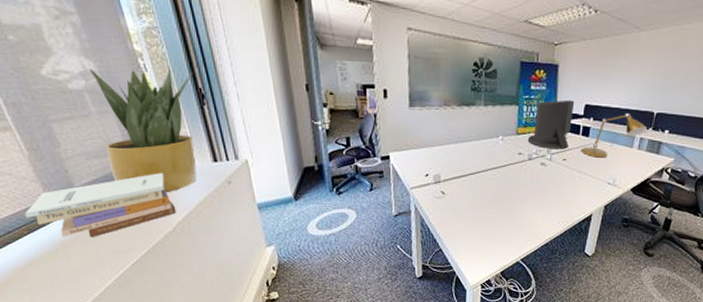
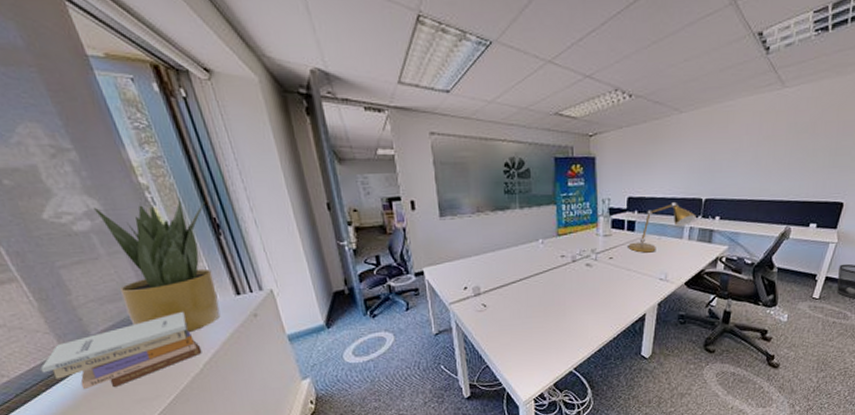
monitor: present [528,100,575,150] -> none [570,193,617,249]

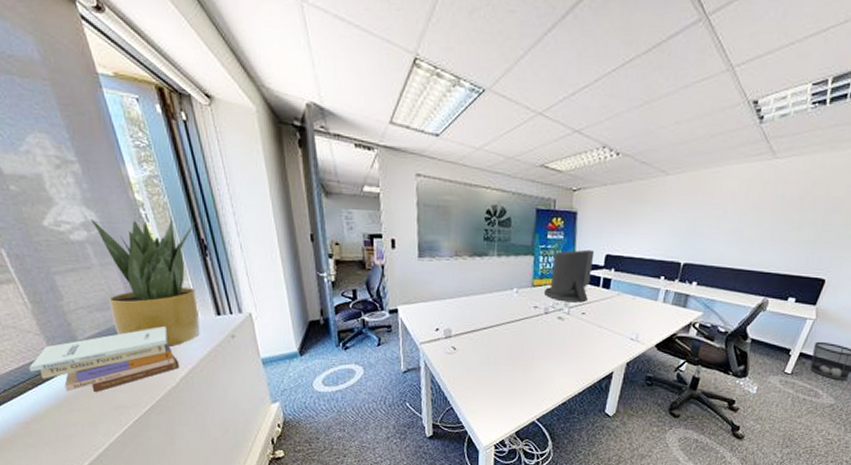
monitor: none [570,193,617,249] -> present [545,249,595,303]
desk lamp: present [628,201,696,253] -> none [601,263,673,312]

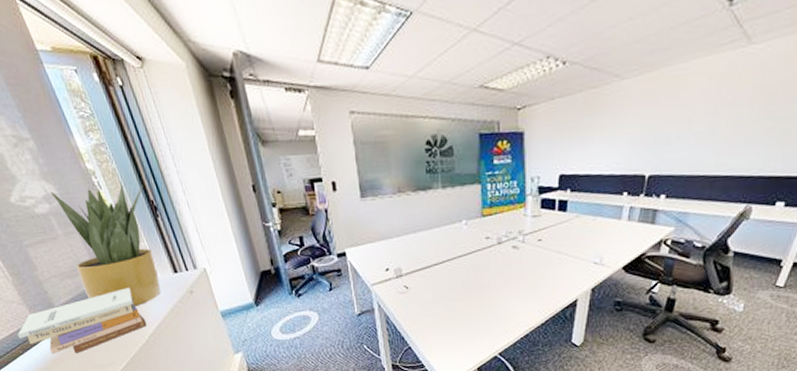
monitor: present [545,249,595,303] -> none [496,171,547,230]

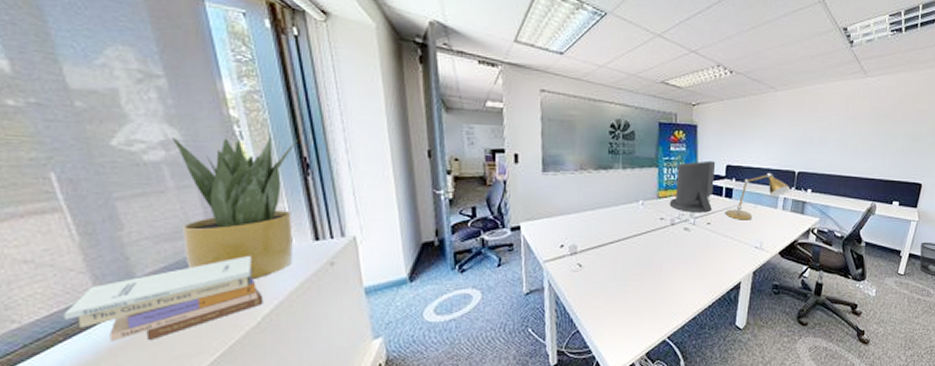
monitor: none [496,171,547,230] -> present [670,160,716,213]
desk lamp: none [559,178,638,235] -> present [725,172,790,220]

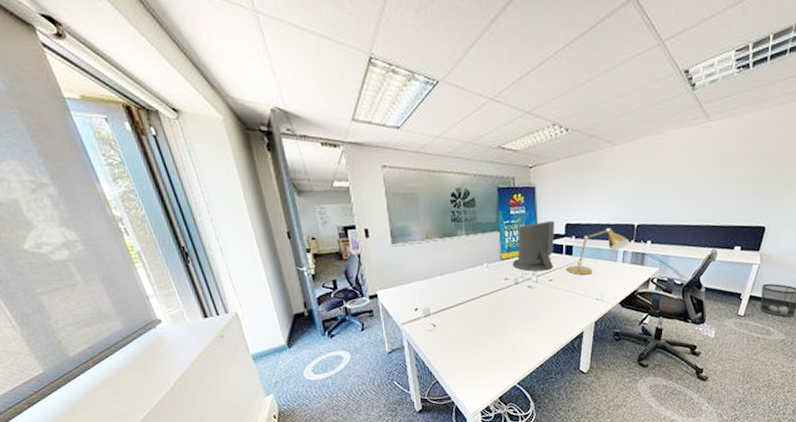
books: present [64,256,264,342] -> none [23,334,173,408]
planter: present [173,133,298,279] -> none [71,228,190,353]

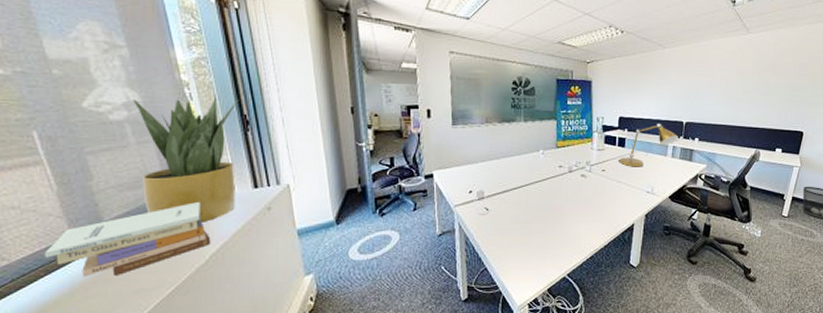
books: none [23,334,173,408] -> present [44,202,211,277]
planter: none [71,228,190,353] -> present [133,94,239,222]
monitor: present [513,220,555,272] -> none [568,113,609,161]

